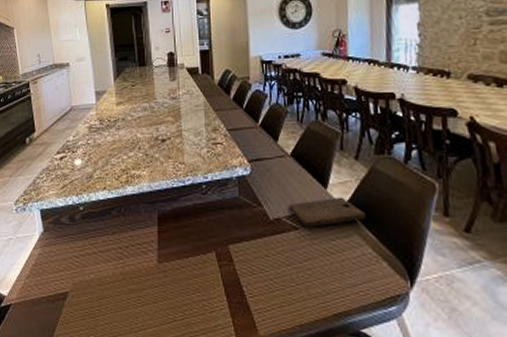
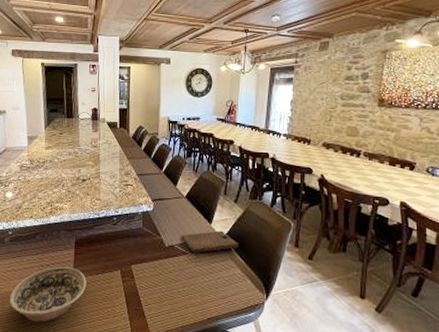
bowl: none [85,249,175,319] -> present [10,267,86,322]

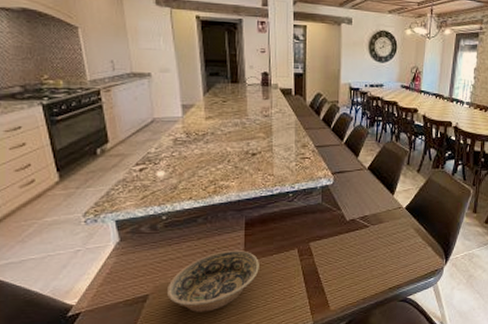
cutting board: present [181,230,238,253] -> none [363,201,420,225]

